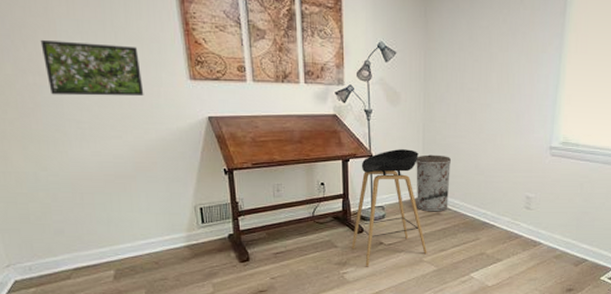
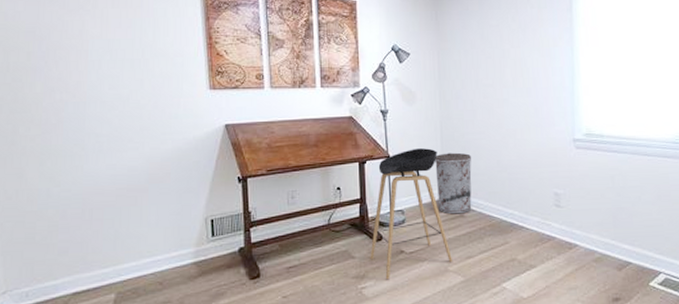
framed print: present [40,39,144,97] -> none [72,59,164,111]

